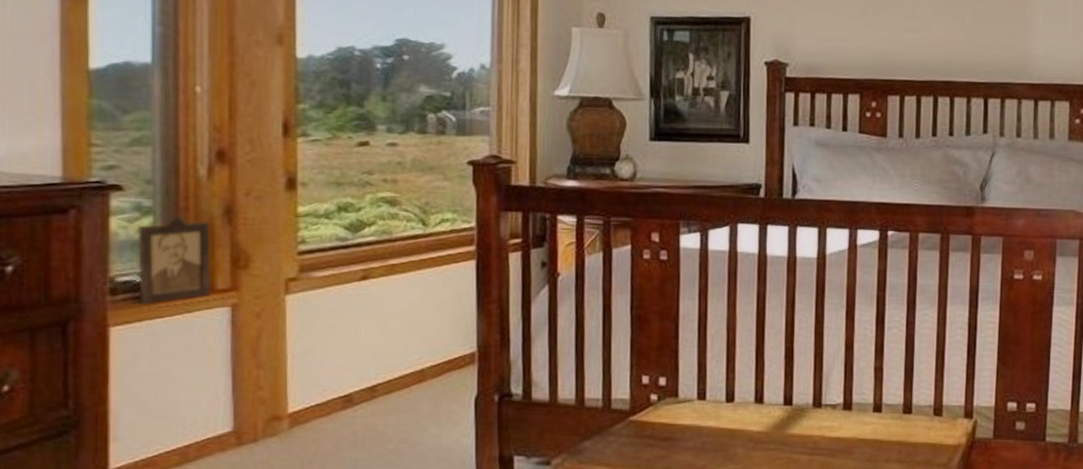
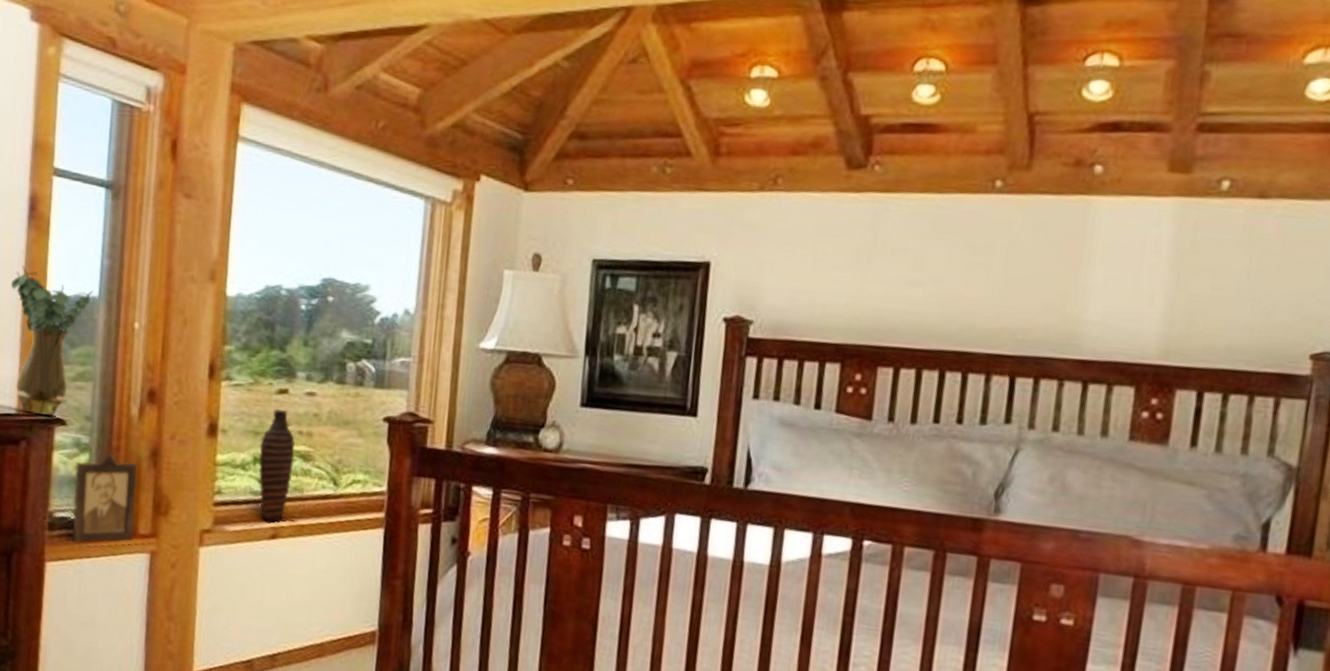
vase: none [44,34,145,183] -> present [10,265,94,417]
decorative vase: none [343,160,380,265] -> present [258,408,295,522]

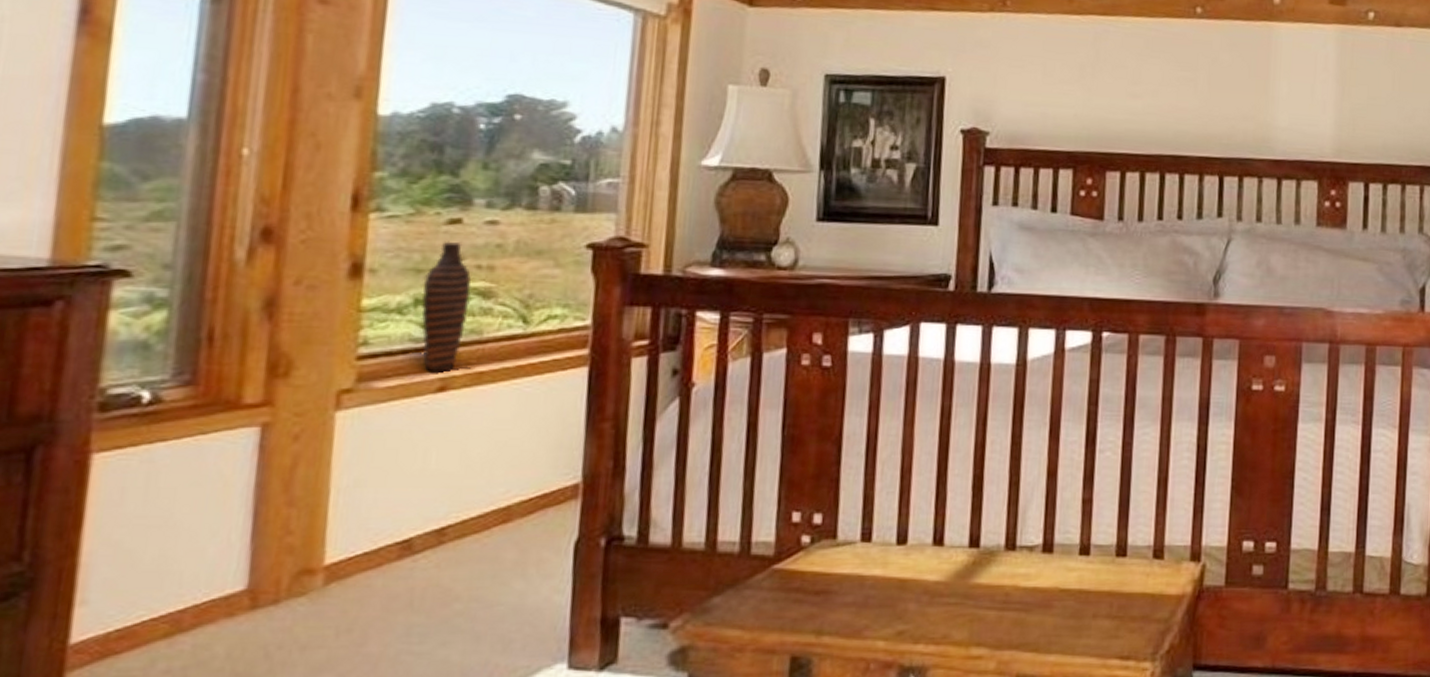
vase: present [10,265,94,417] -> none [45,81,180,267]
photo frame: present [65,454,138,544] -> none [126,309,244,426]

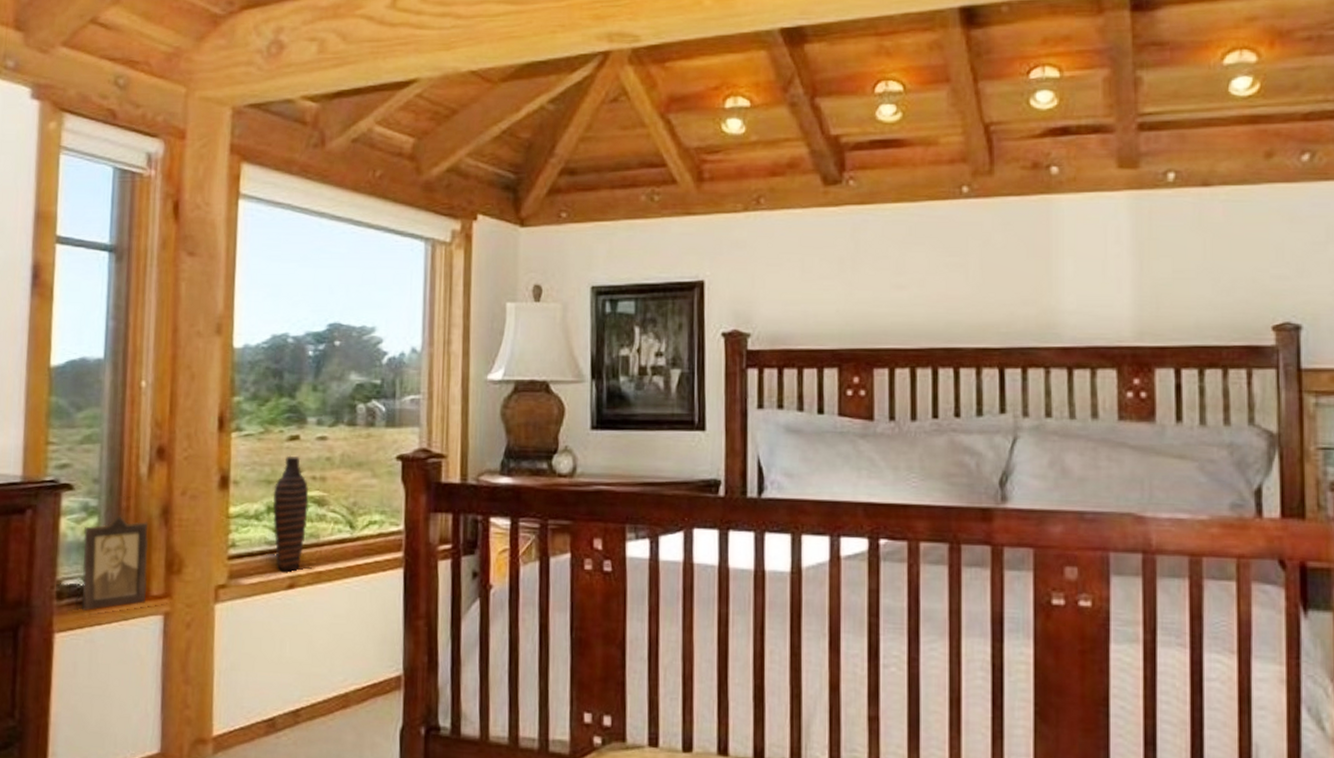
photo frame: none [126,309,244,426] -> present [74,515,149,612]

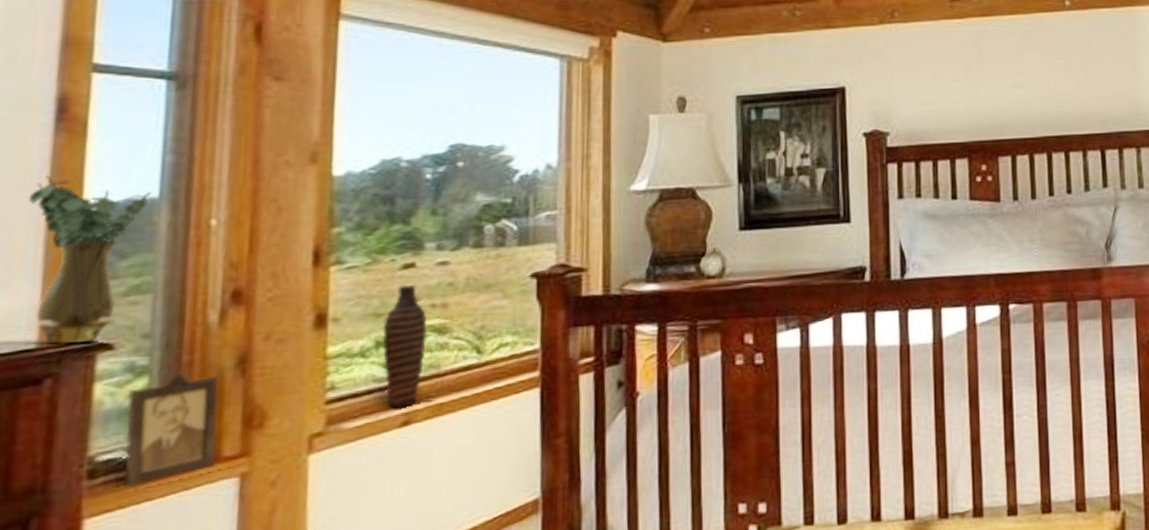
vase: none [14,333,99,482] -> present [28,175,152,345]

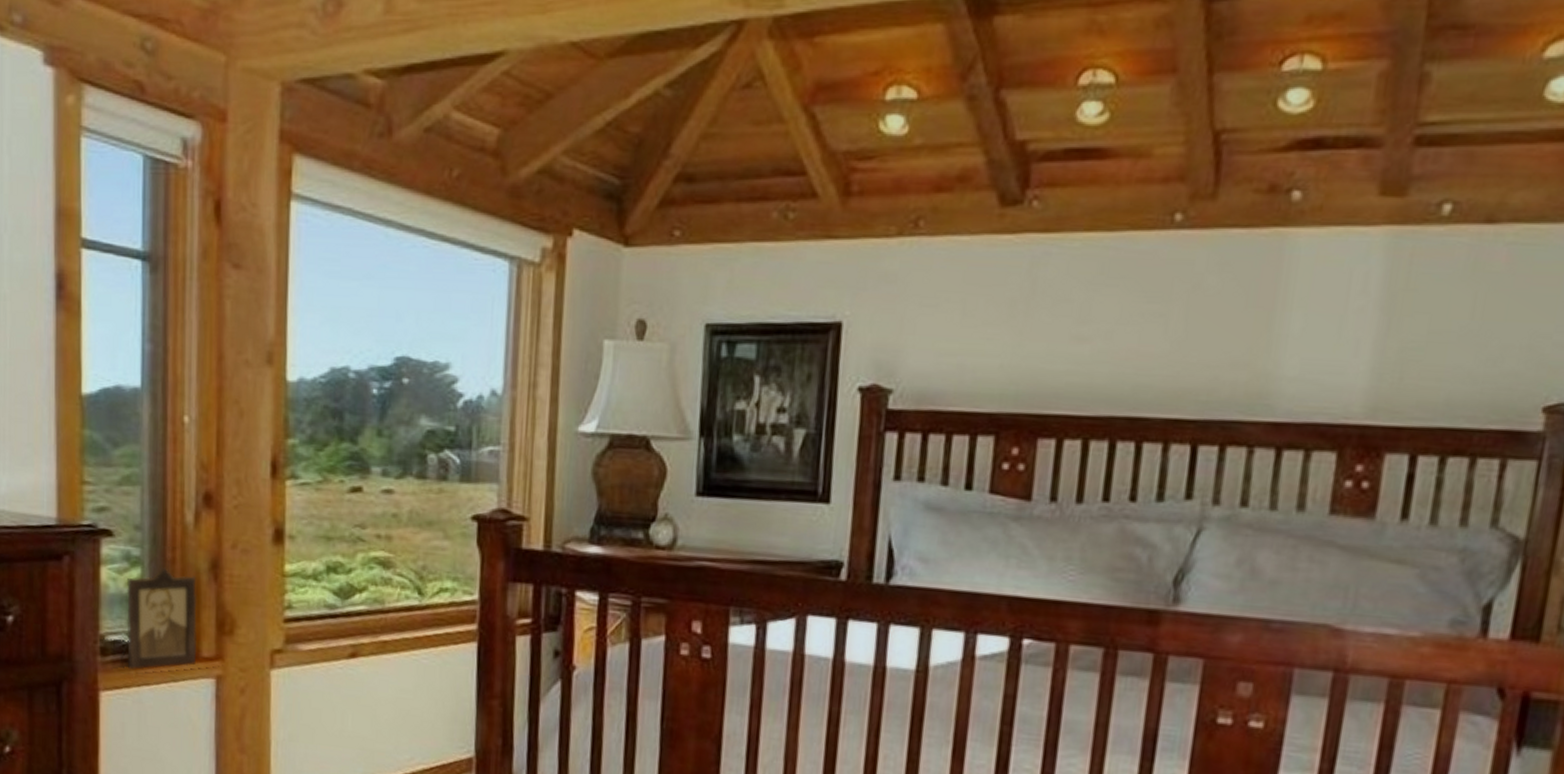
vase: present [28,175,152,345] -> none [40,354,135,527]
decorative vase: present [382,284,427,409] -> none [332,509,373,639]

